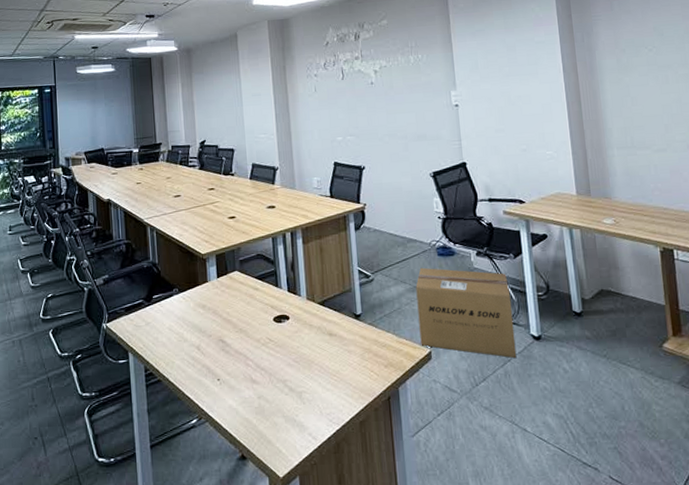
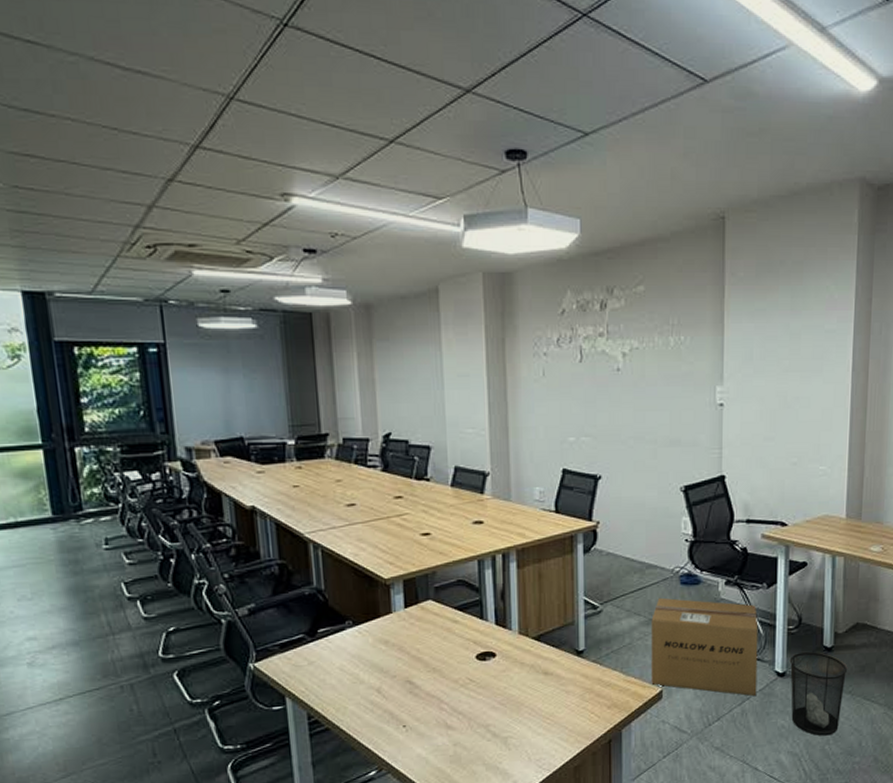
waste bin: none [543,317,599,399] -> present [789,652,847,736]

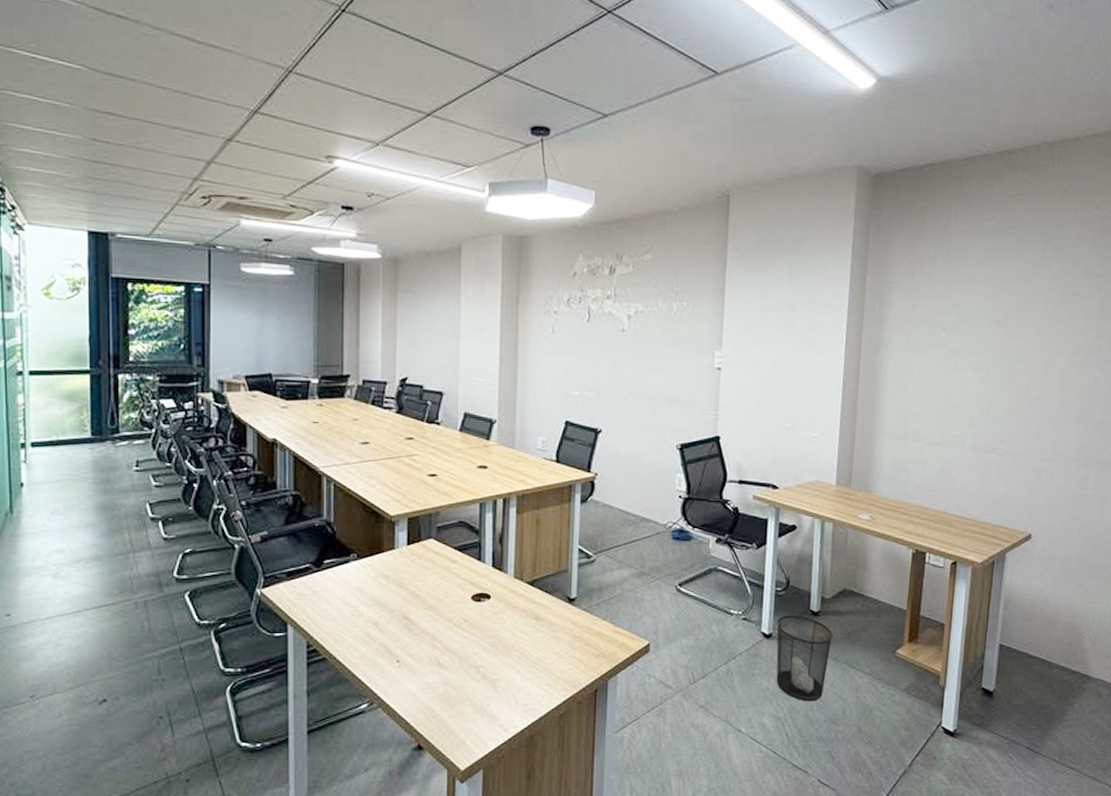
box: present [651,597,759,697] -> none [639,551,747,656]

